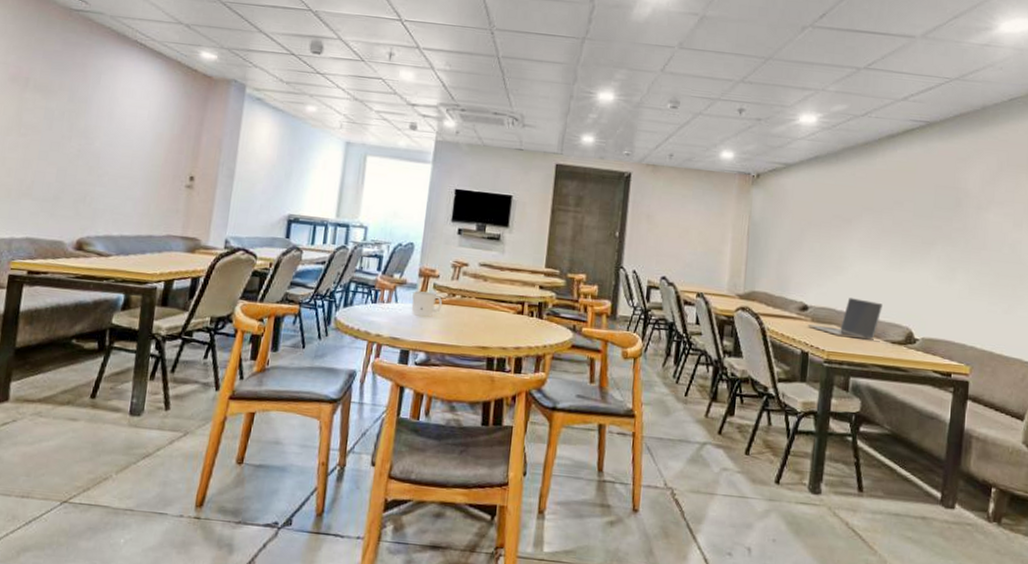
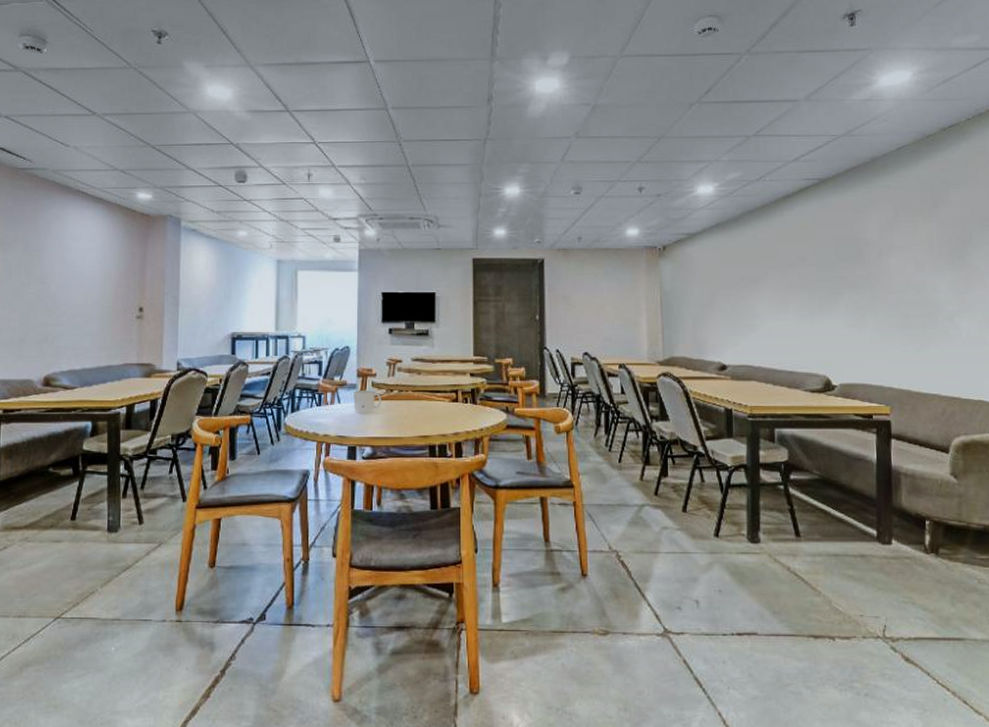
laptop: present [807,298,883,340] -> none [728,353,798,391]

